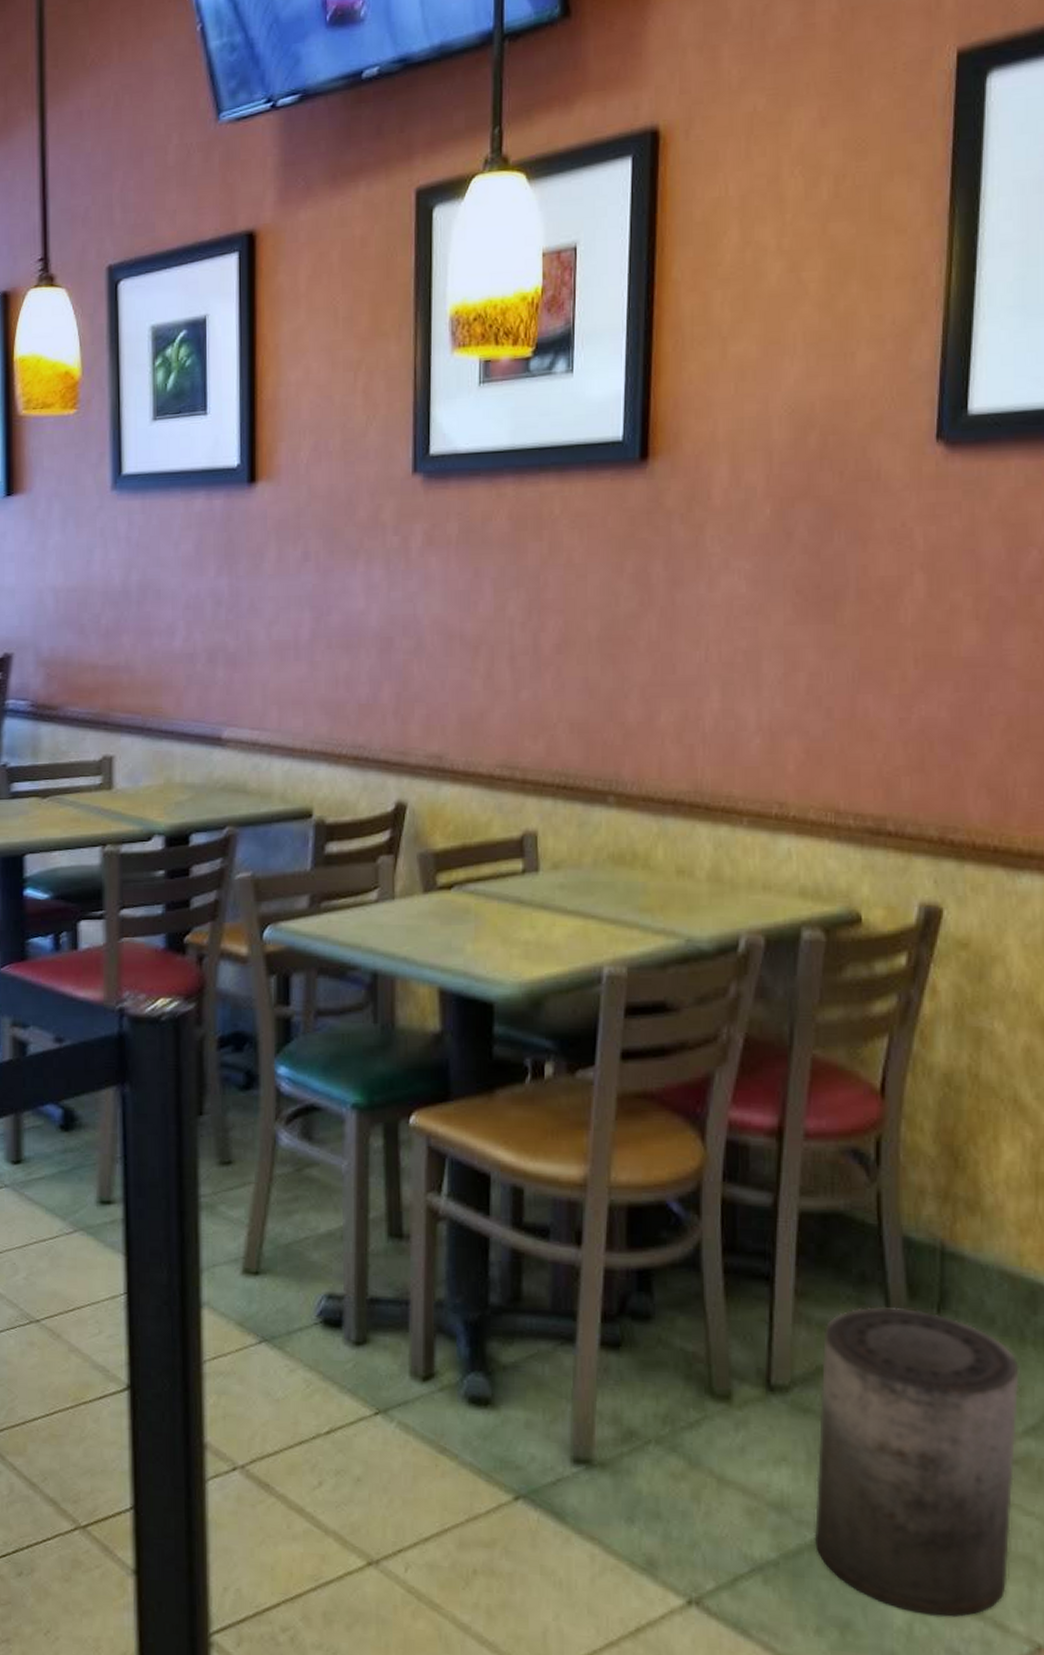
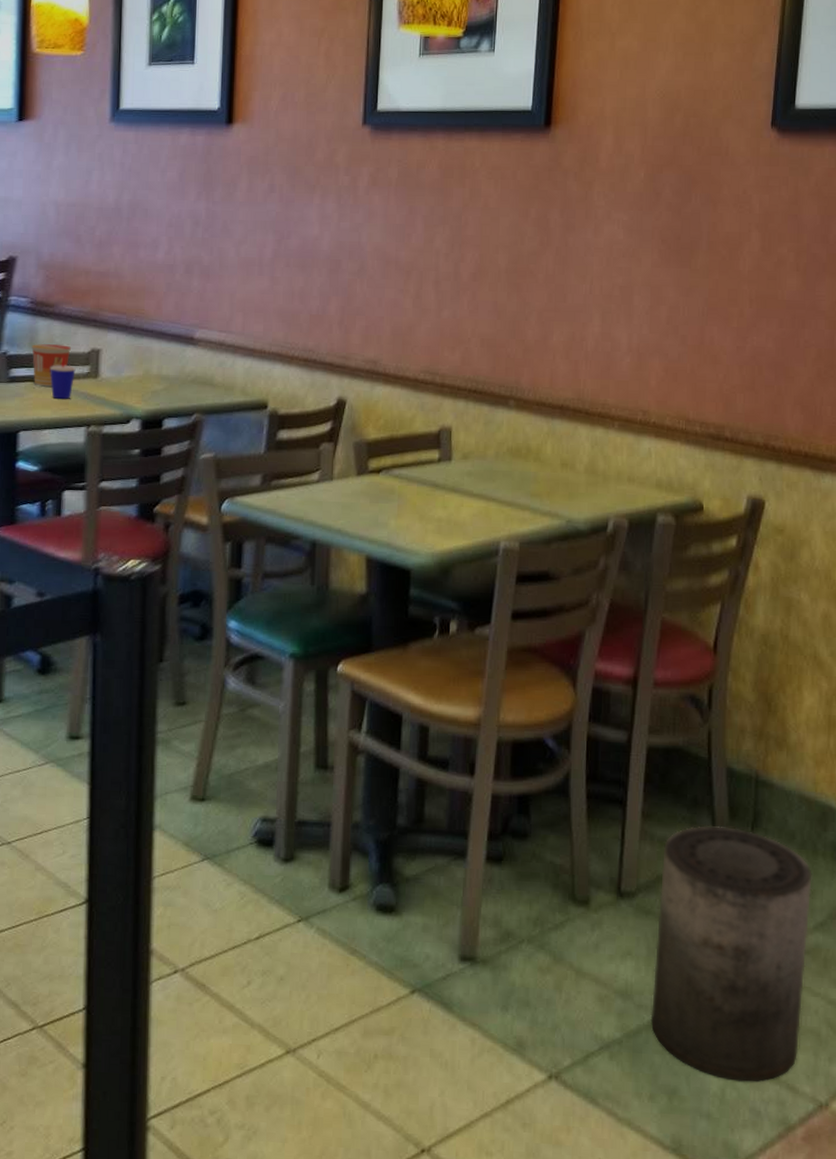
food container: none [34,753,79,802] -> present [31,344,71,387]
beverage cup: none [56,766,86,815] -> present [50,356,76,399]

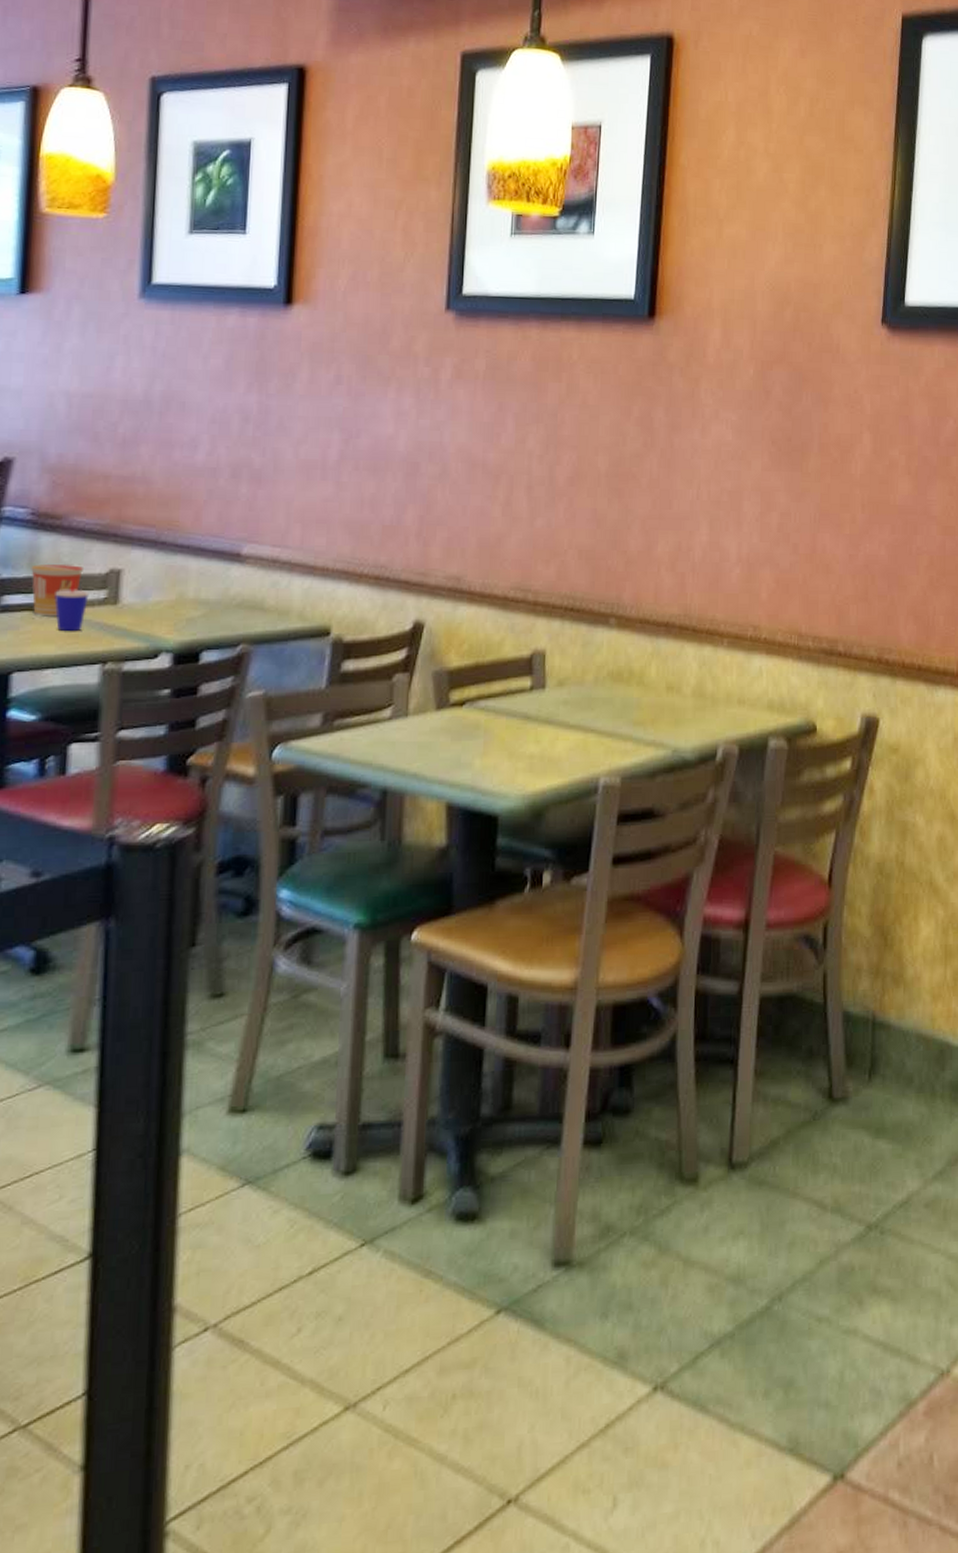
trash can: present [650,825,812,1083] -> none [764,1076,931,1361]

